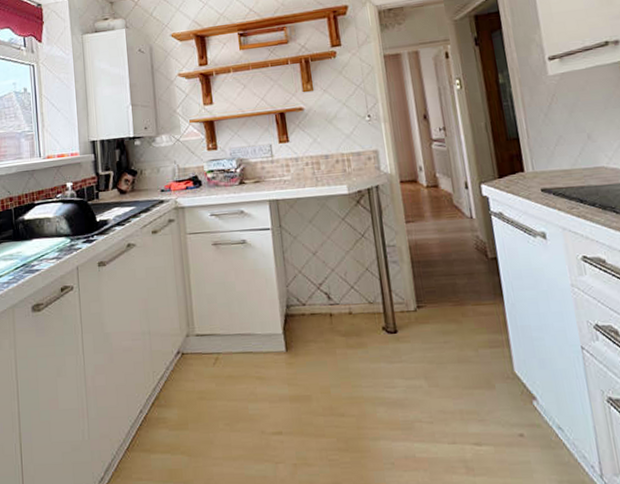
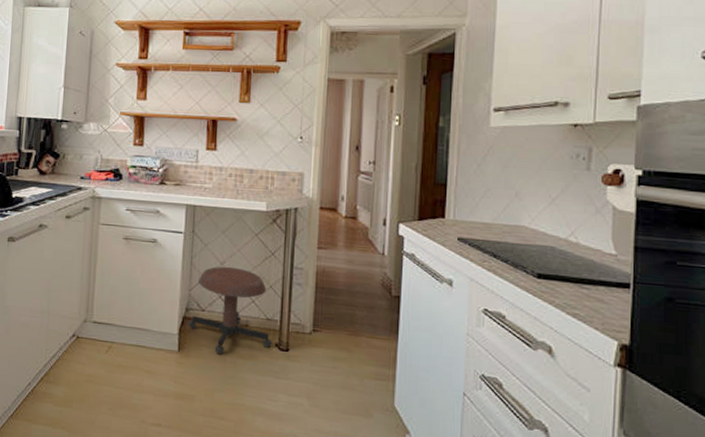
stool: none [290,255,380,348] -> present [187,266,273,355]

